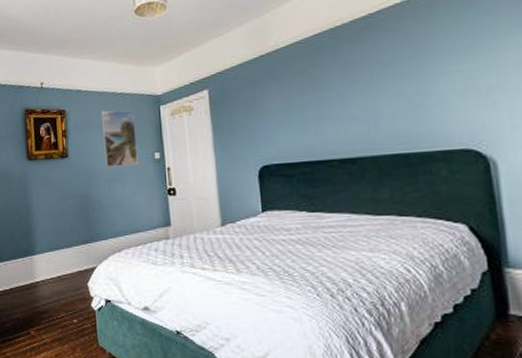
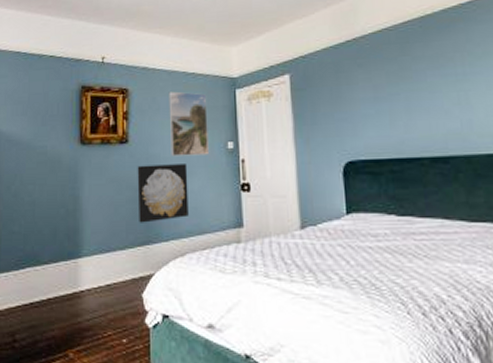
wall art: none [77,173,123,225] -> present [137,164,189,223]

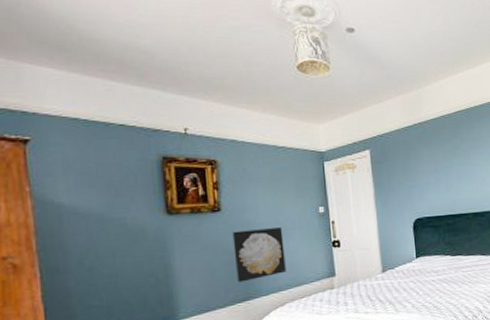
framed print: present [168,91,209,157] -> none [260,163,302,222]

